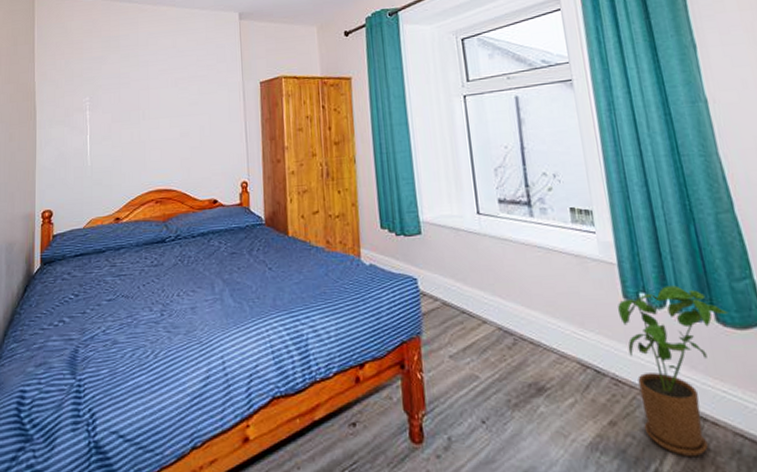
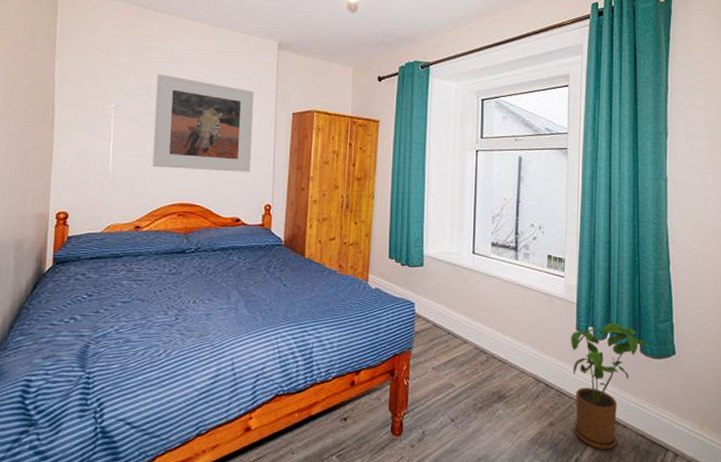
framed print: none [126,61,223,155] -> present [152,74,253,173]

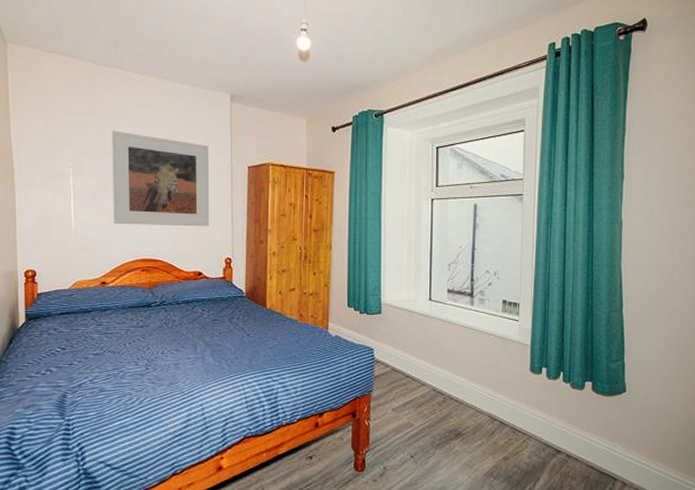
house plant: present [570,323,650,449] -> none [524,363,602,480]

